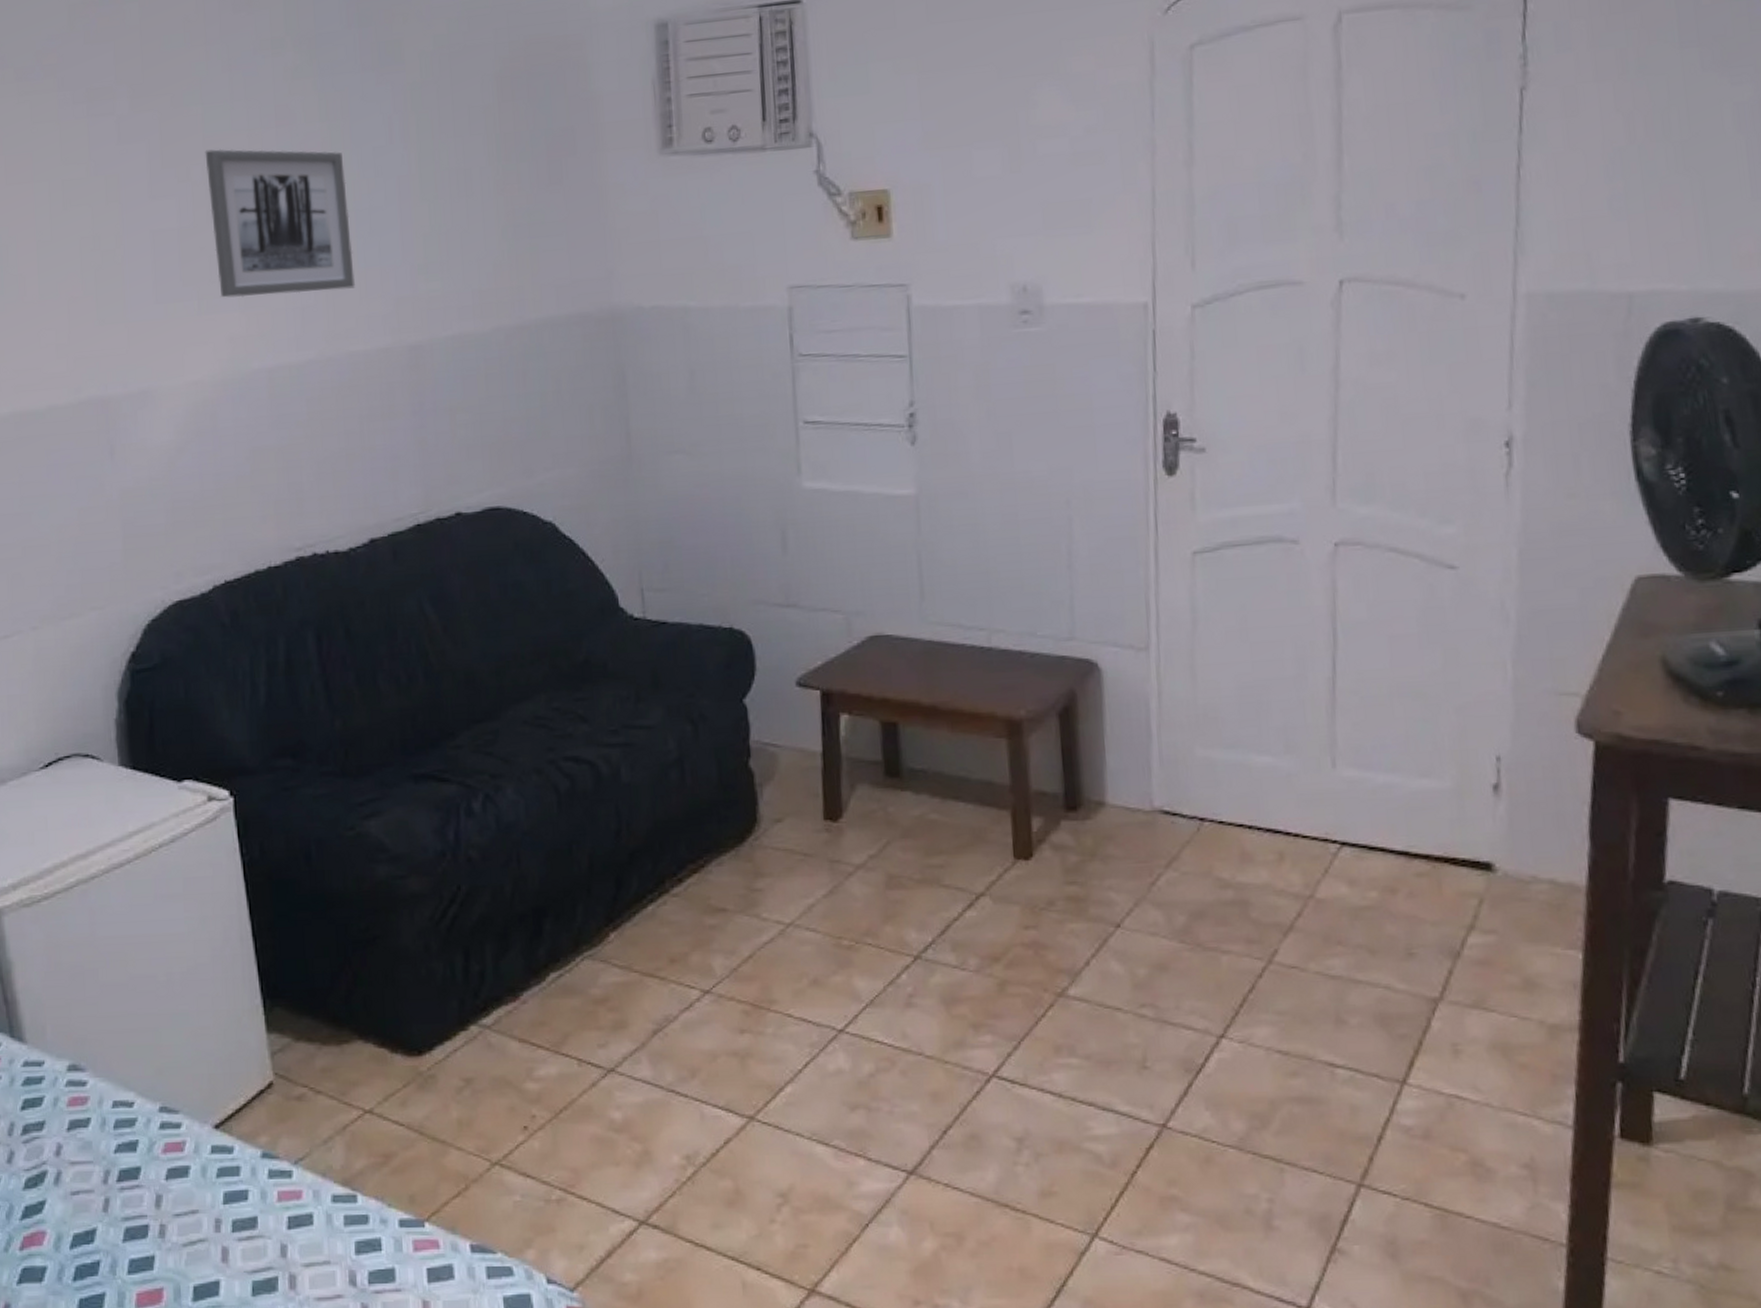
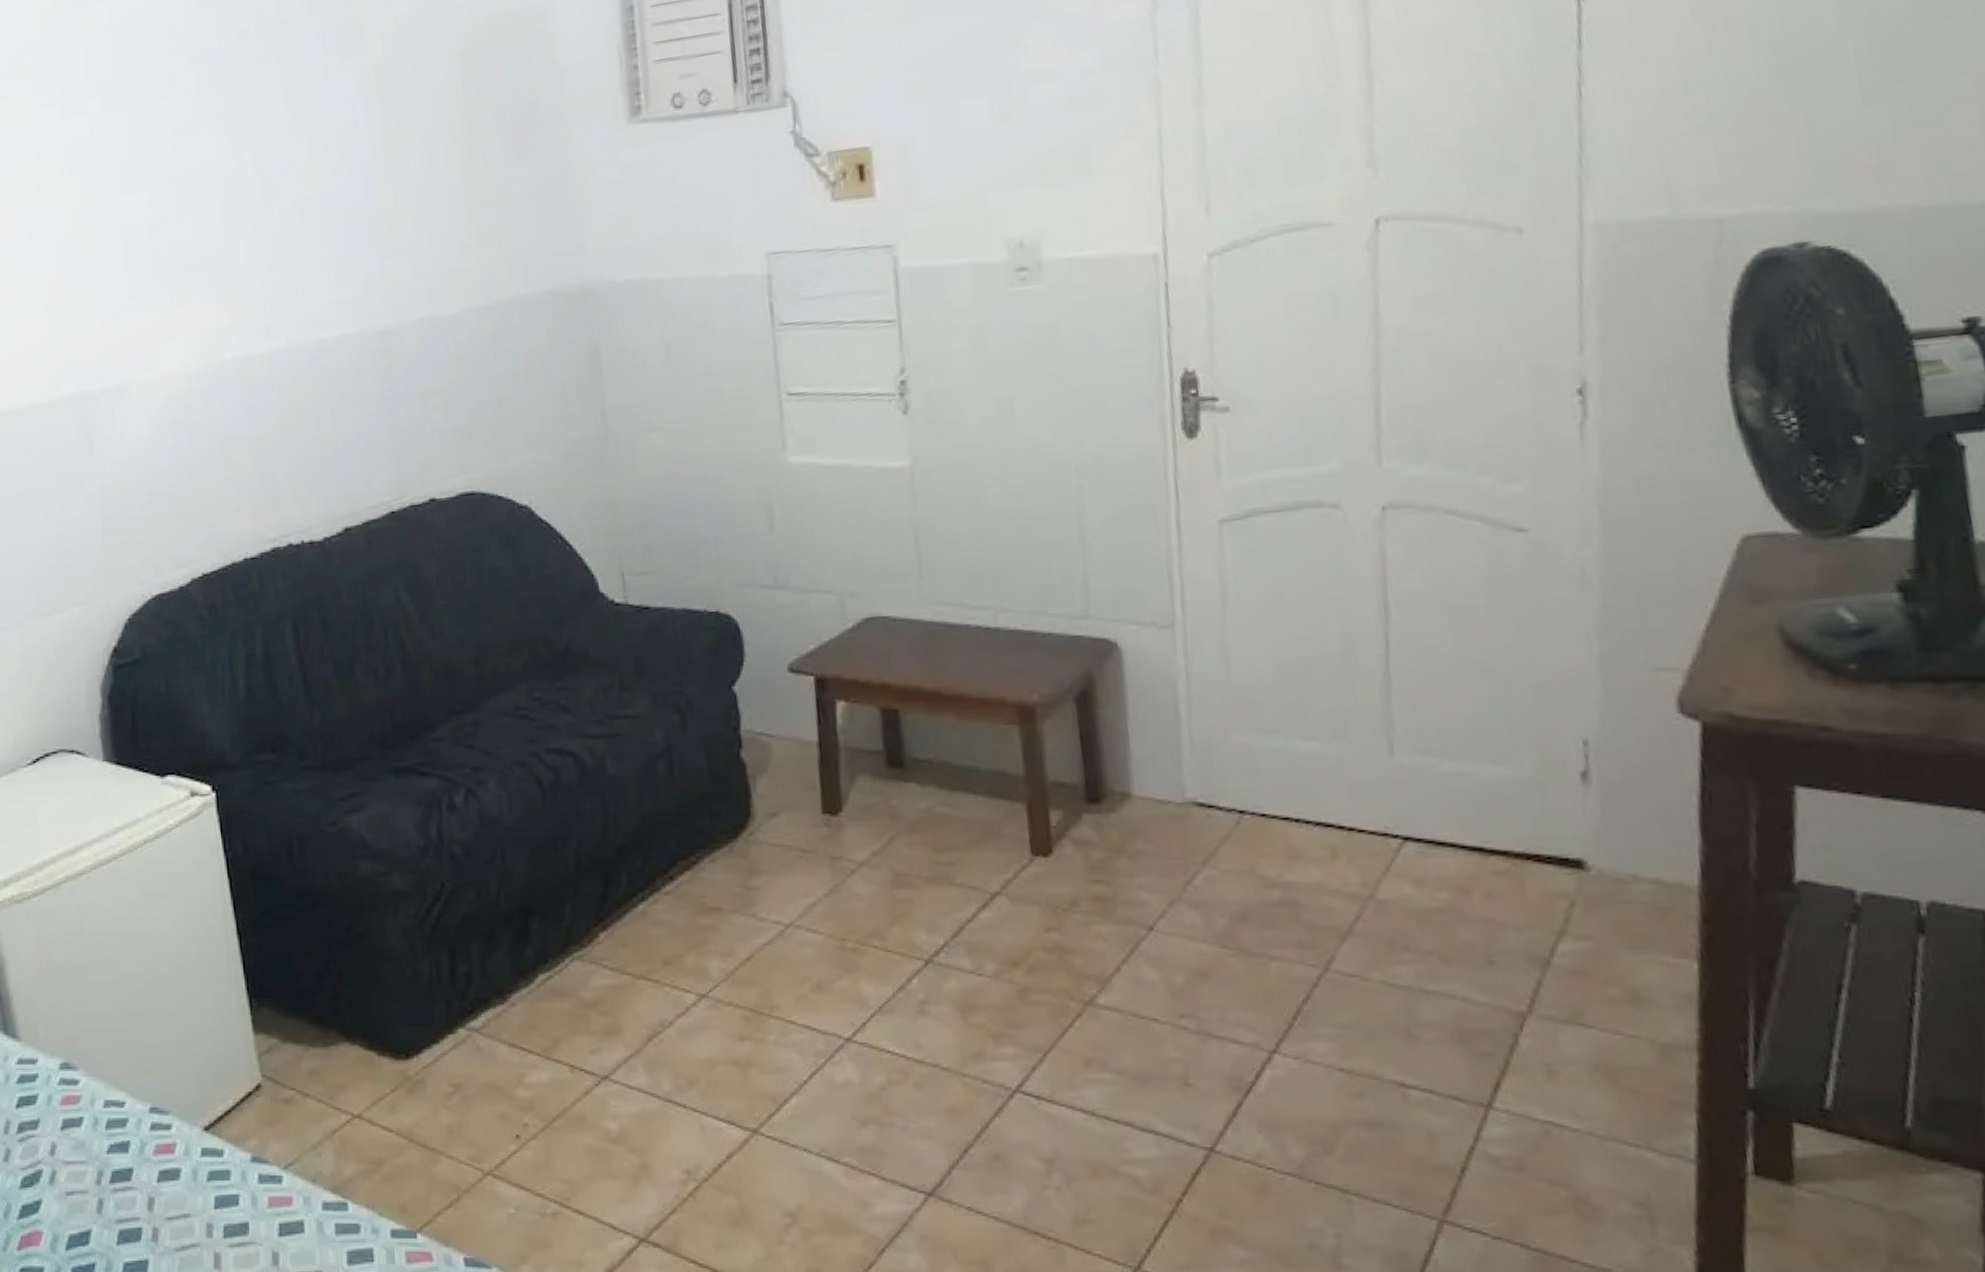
wall art: present [205,149,355,298] -> none [174,138,323,290]

